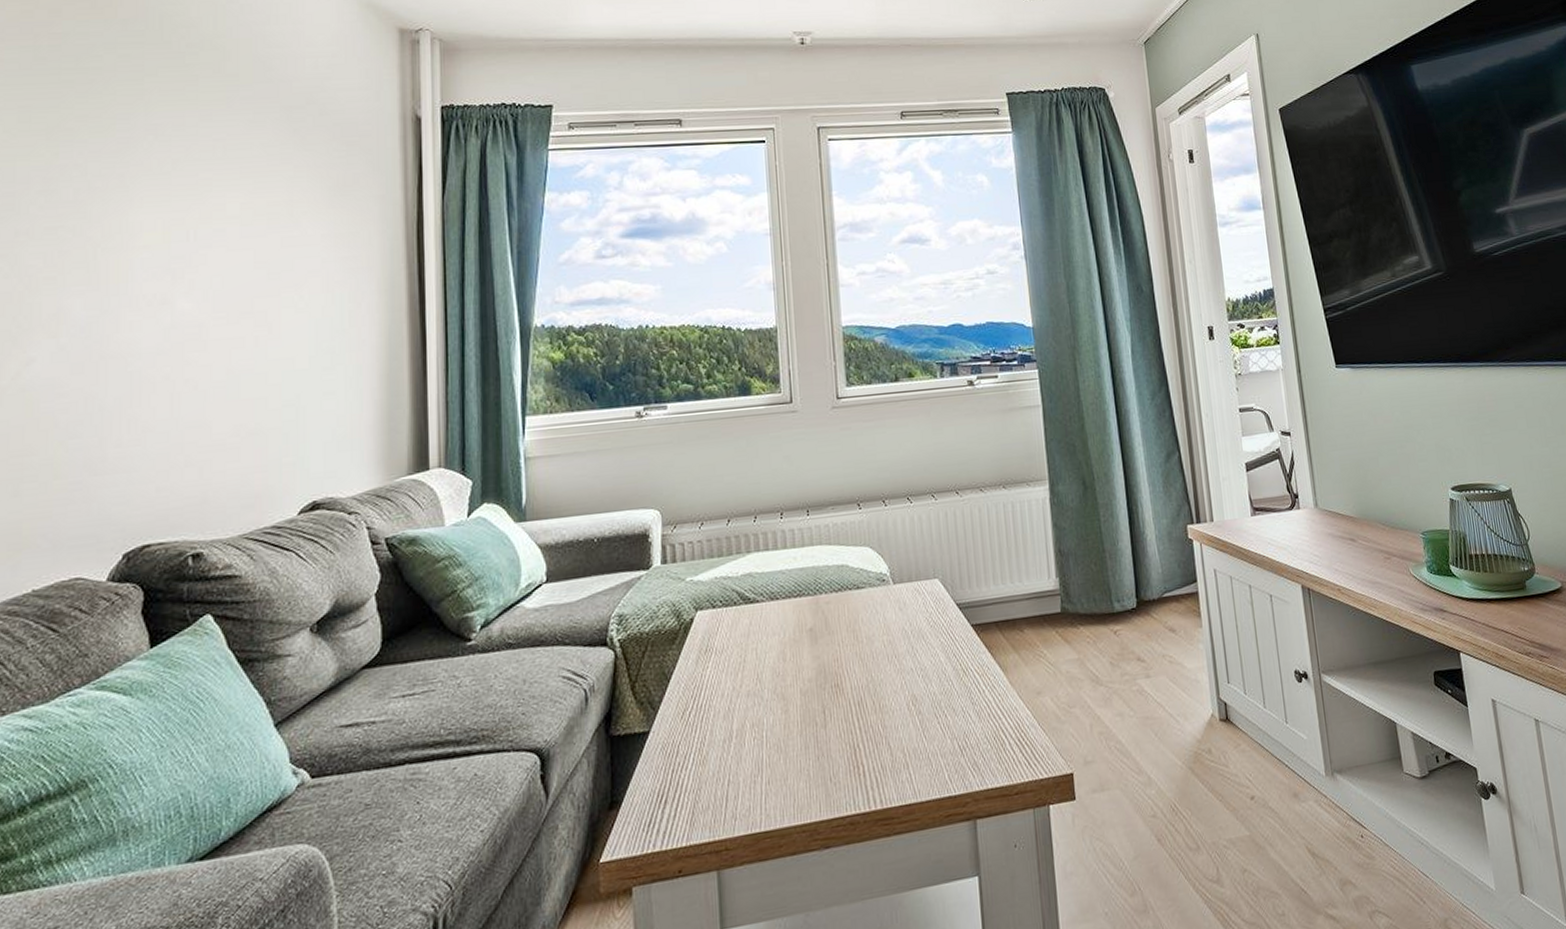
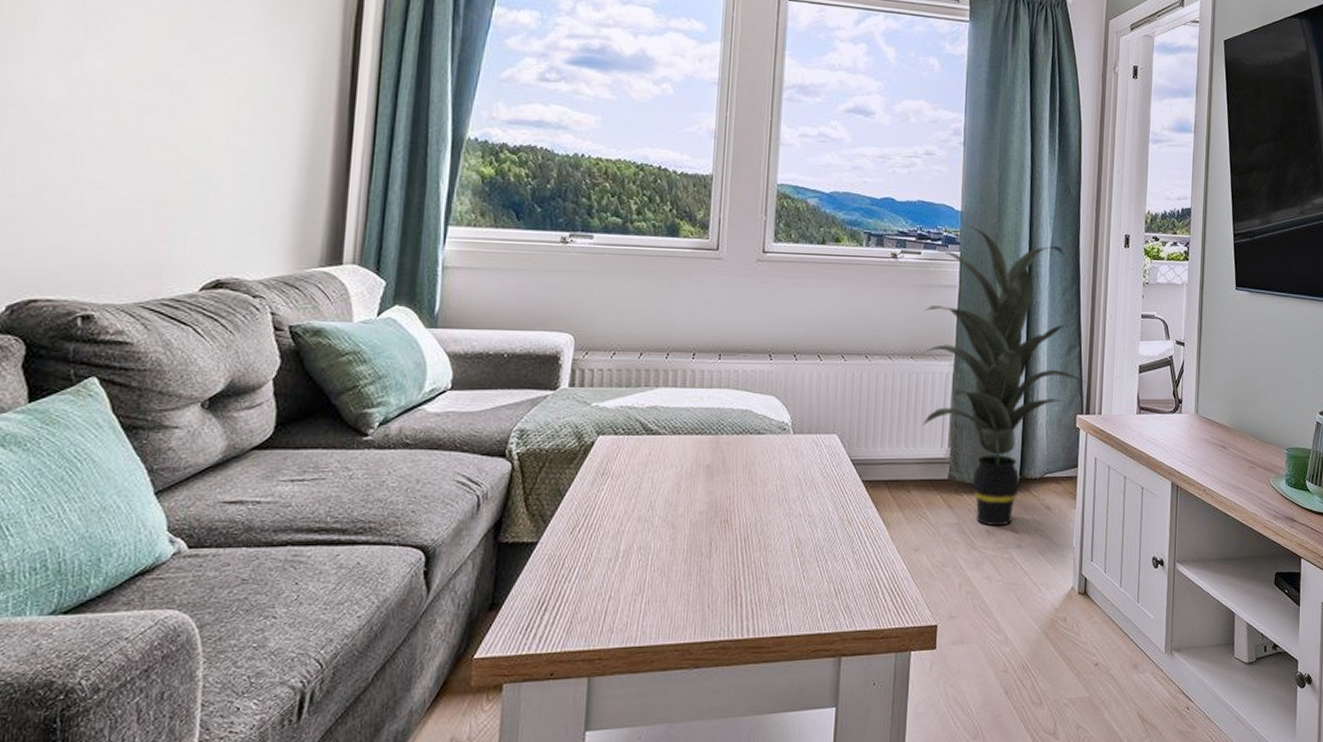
indoor plant: none [1009,341,1194,658] -> present [921,226,1088,527]

